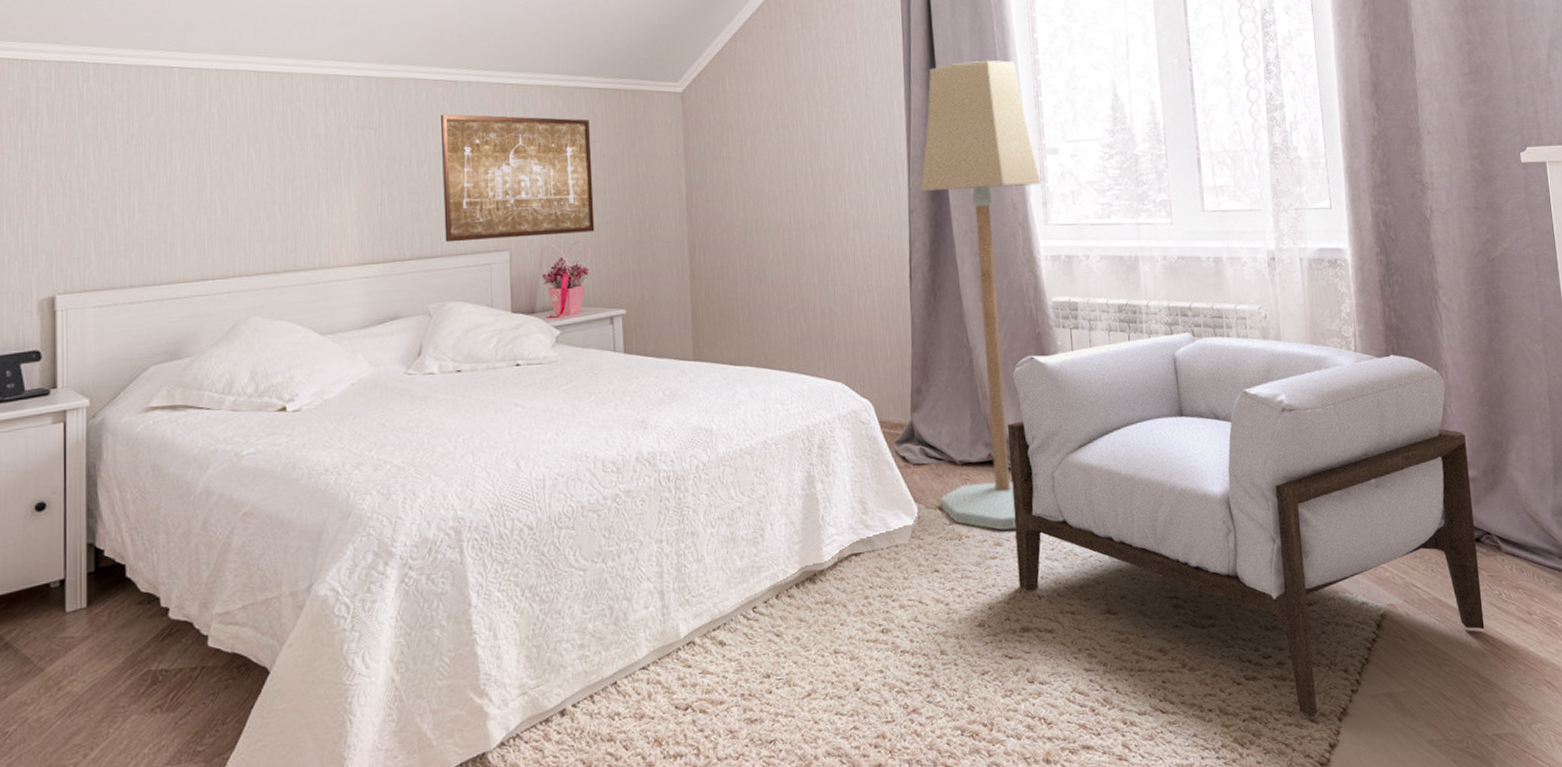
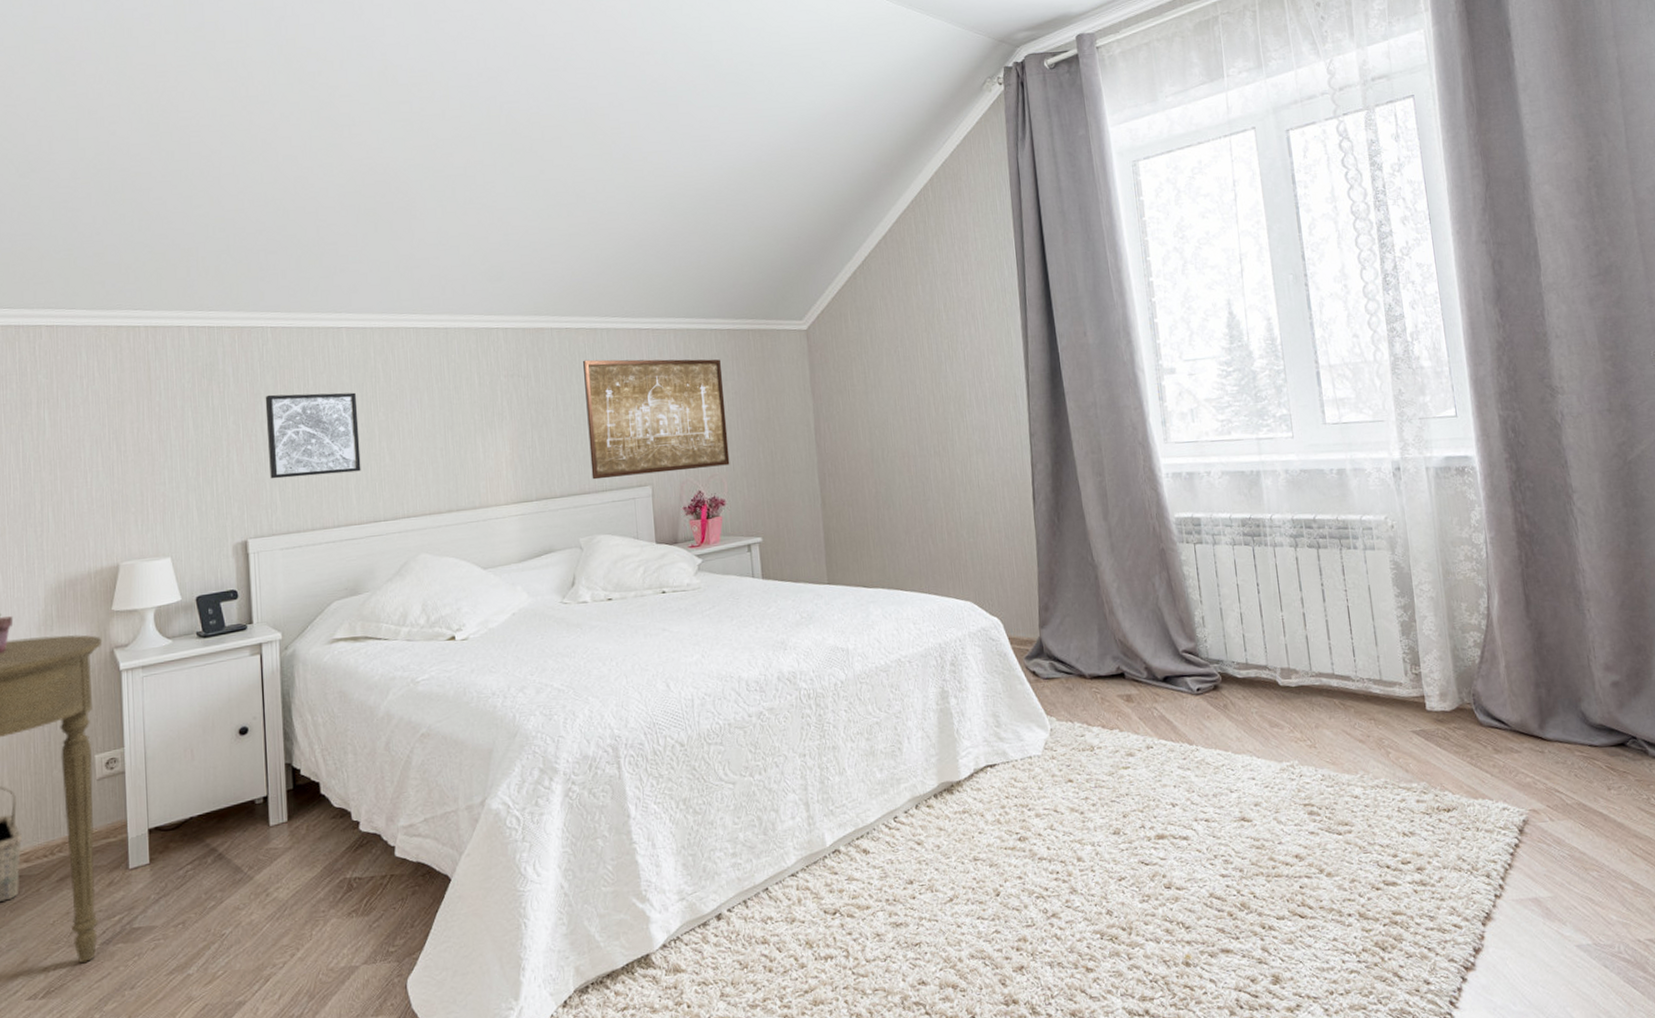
wall art: none [83,137,189,230] -> present [265,392,361,479]
floor lamp: present [919,60,1041,531] -> none [1039,284,1160,741]
armchair: present [1007,332,1485,717] -> none [1134,544,1634,921]

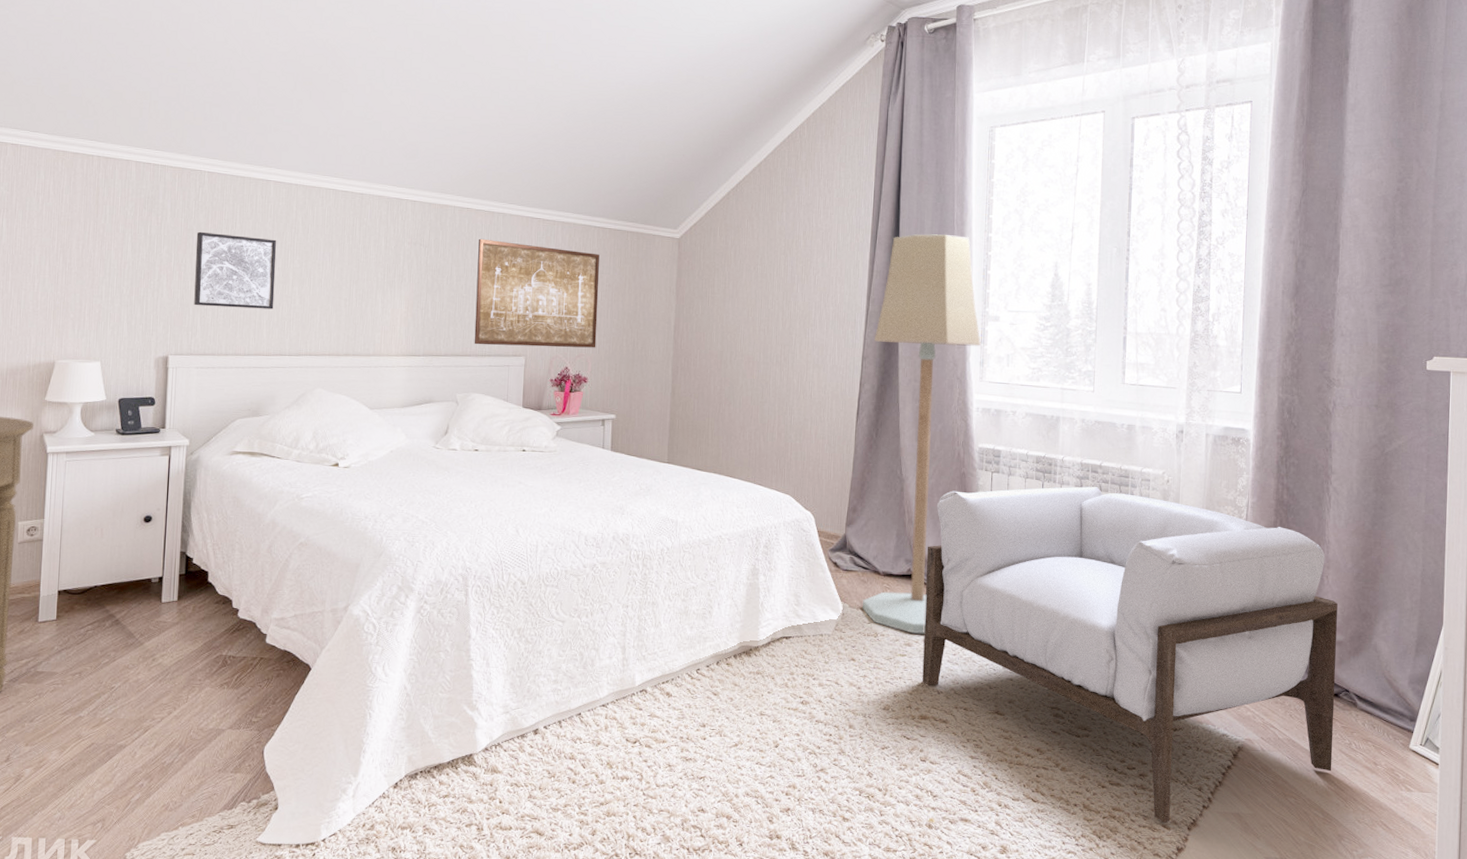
floor lamp: none [1039,284,1160,741] -> present [863,234,981,634]
armchair: none [1134,544,1634,921] -> present [922,486,1338,823]

